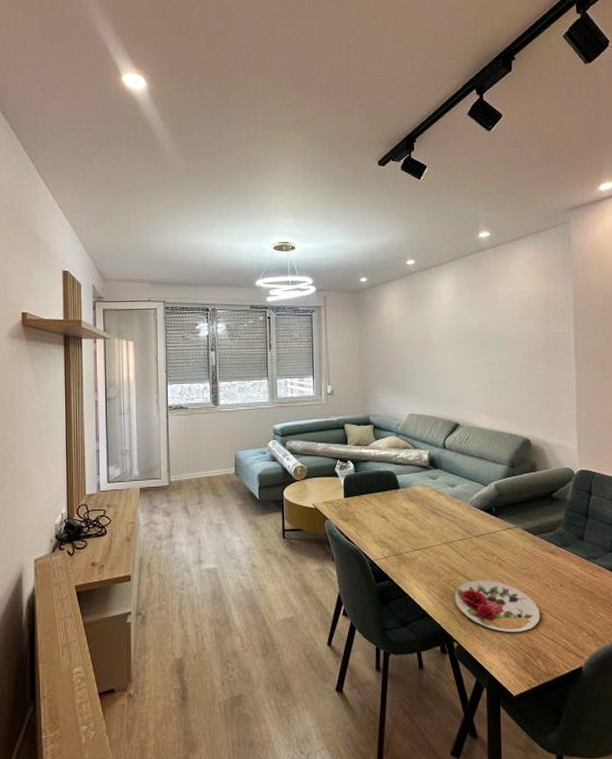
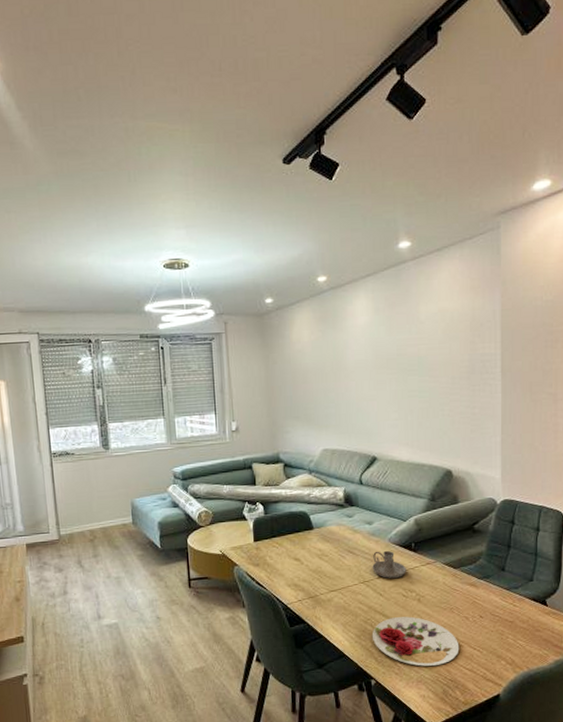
candle holder: none [455,513,487,542] -> present [372,550,406,579]

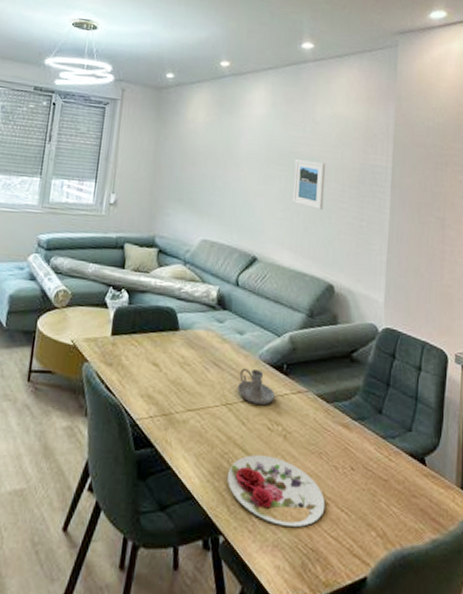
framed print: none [403,359,435,406] -> present [292,158,326,211]

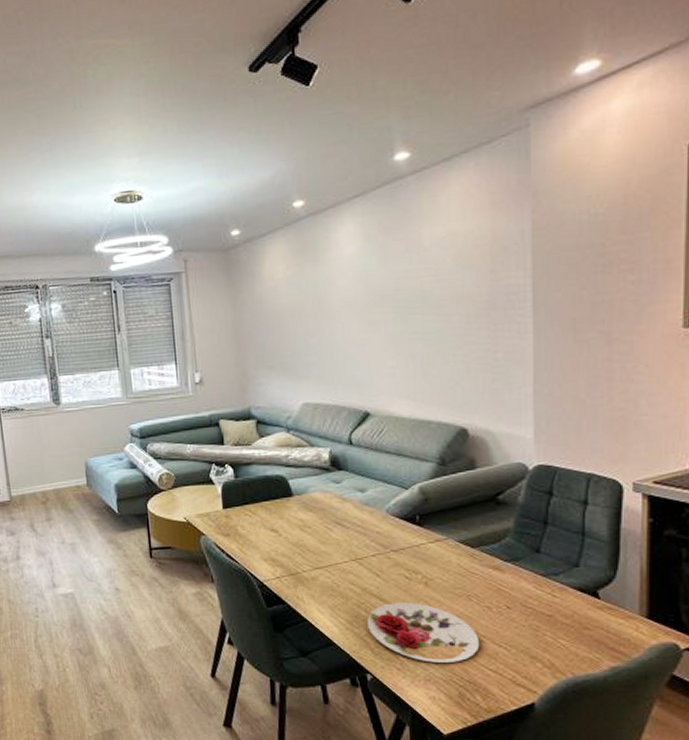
candle holder: present [237,367,275,406] -> none [366,523,409,557]
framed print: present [292,158,326,211] -> none [402,294,444,350]

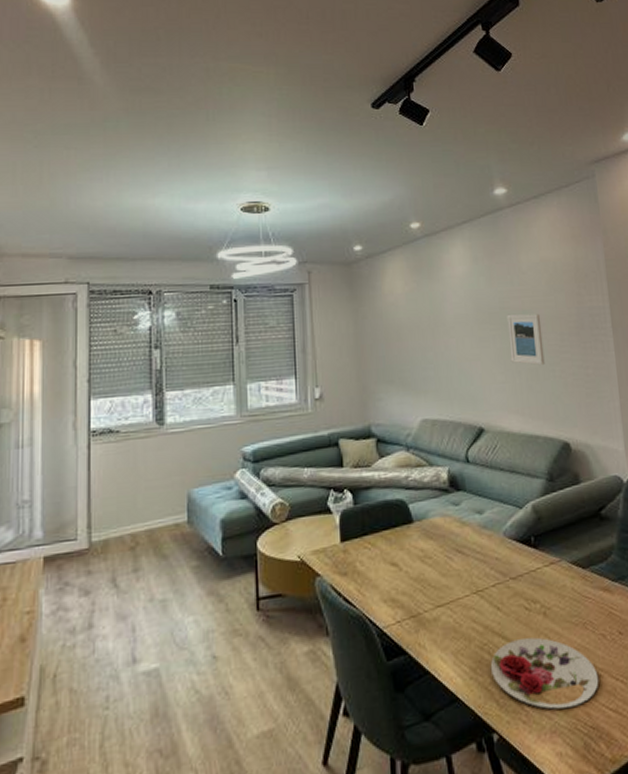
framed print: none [402,294,444,350] -> present [507,313,545,366]

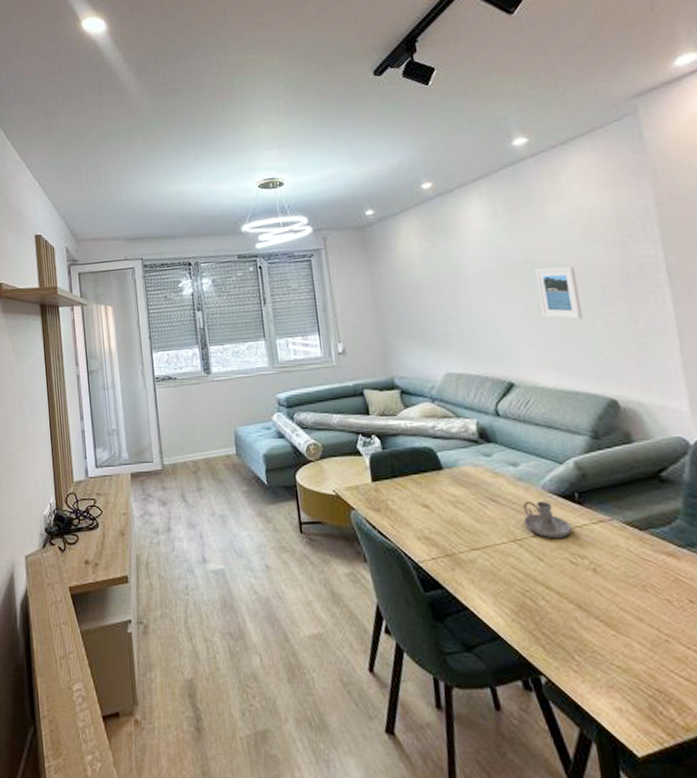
candle holder: none [486,547,527,586] -> present [523,500,572,539]
plate: present [490,637,599,710] -> none [533,591,666,668]

